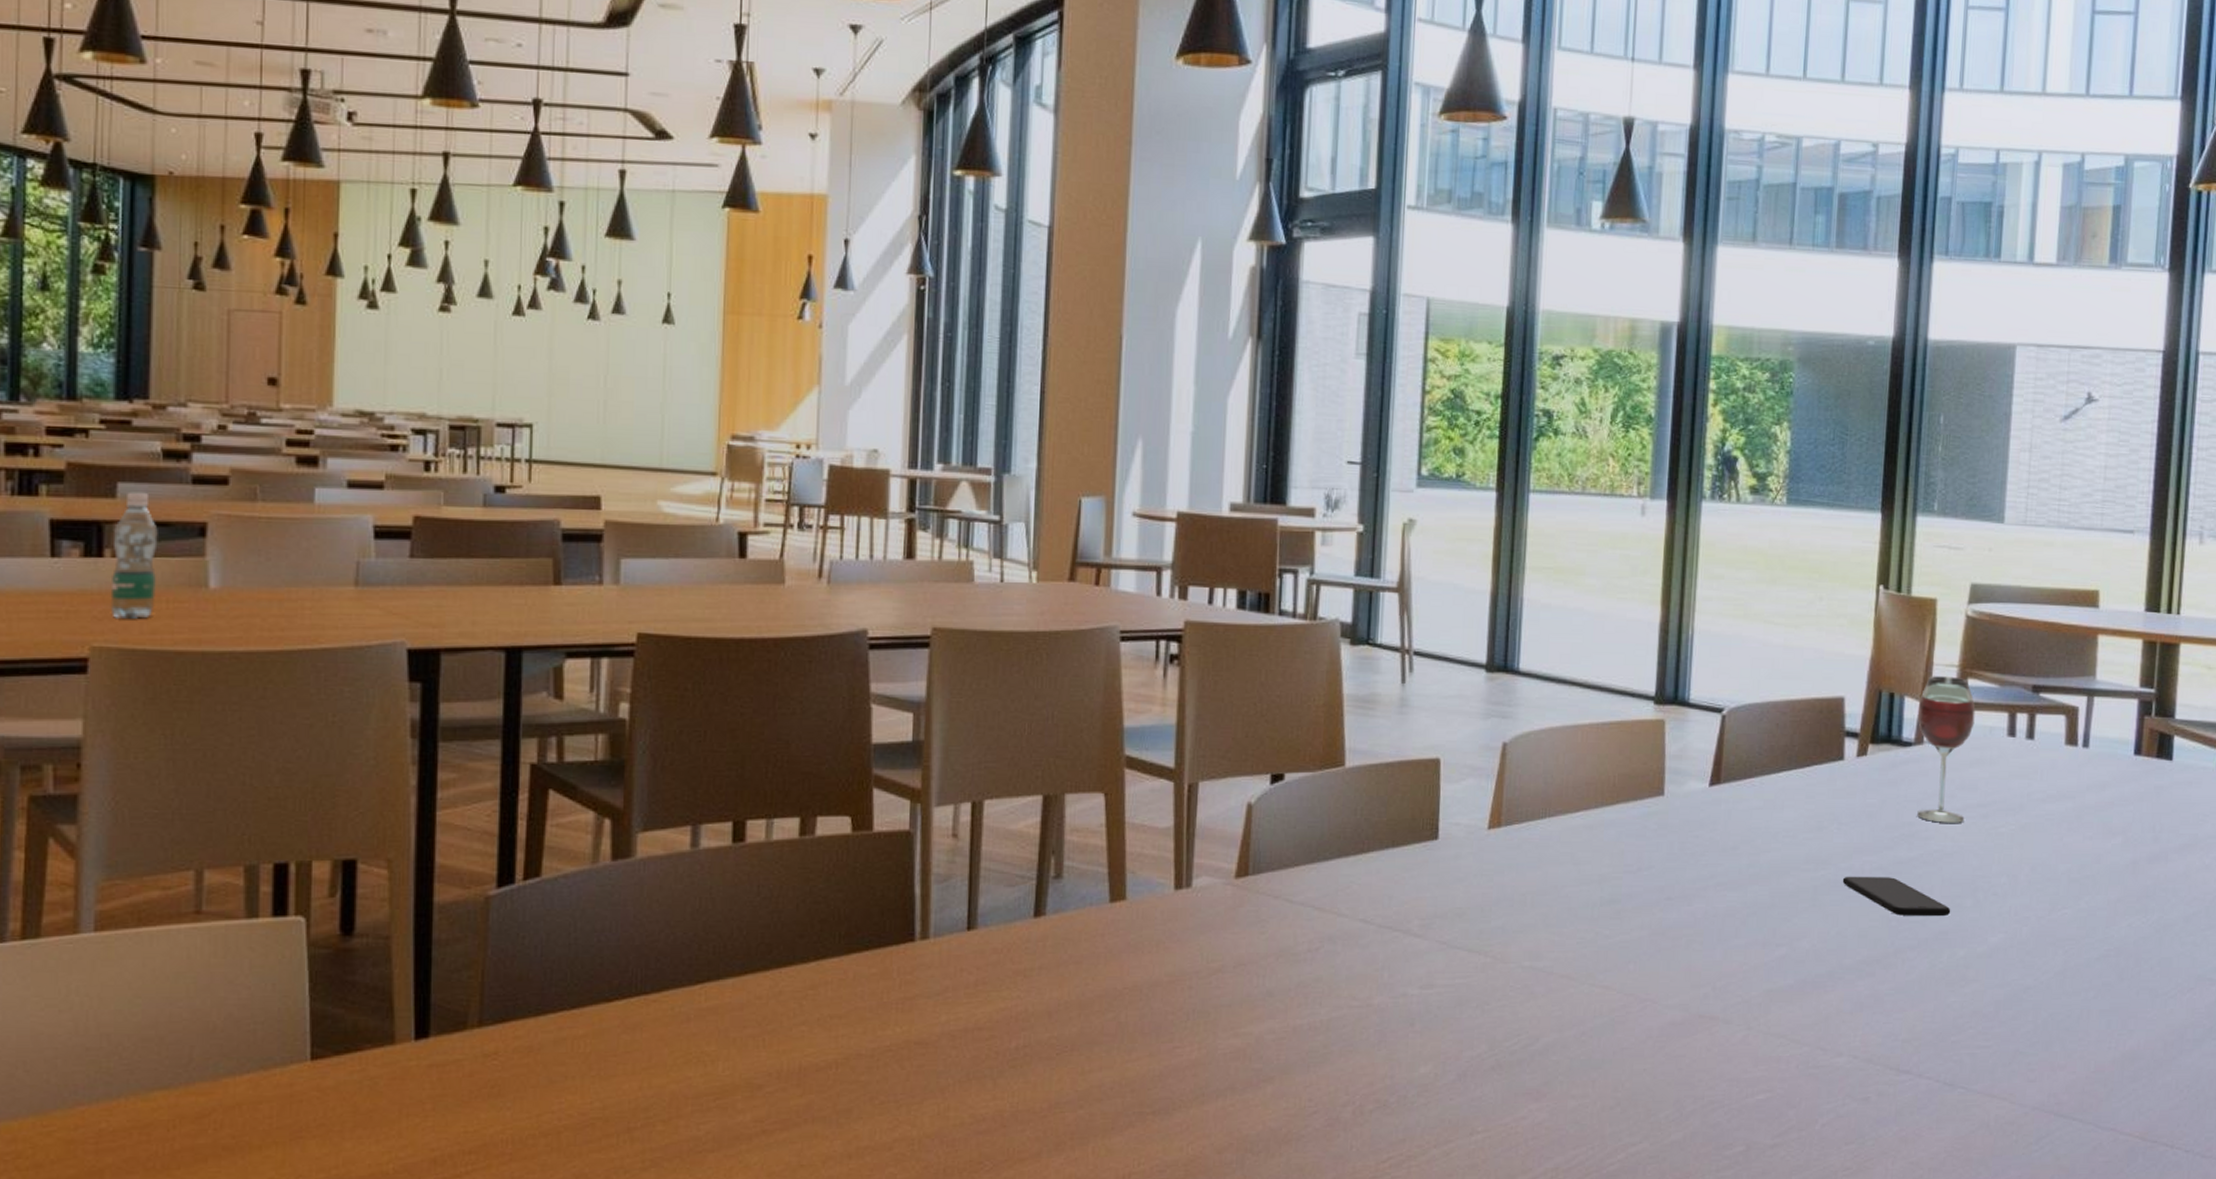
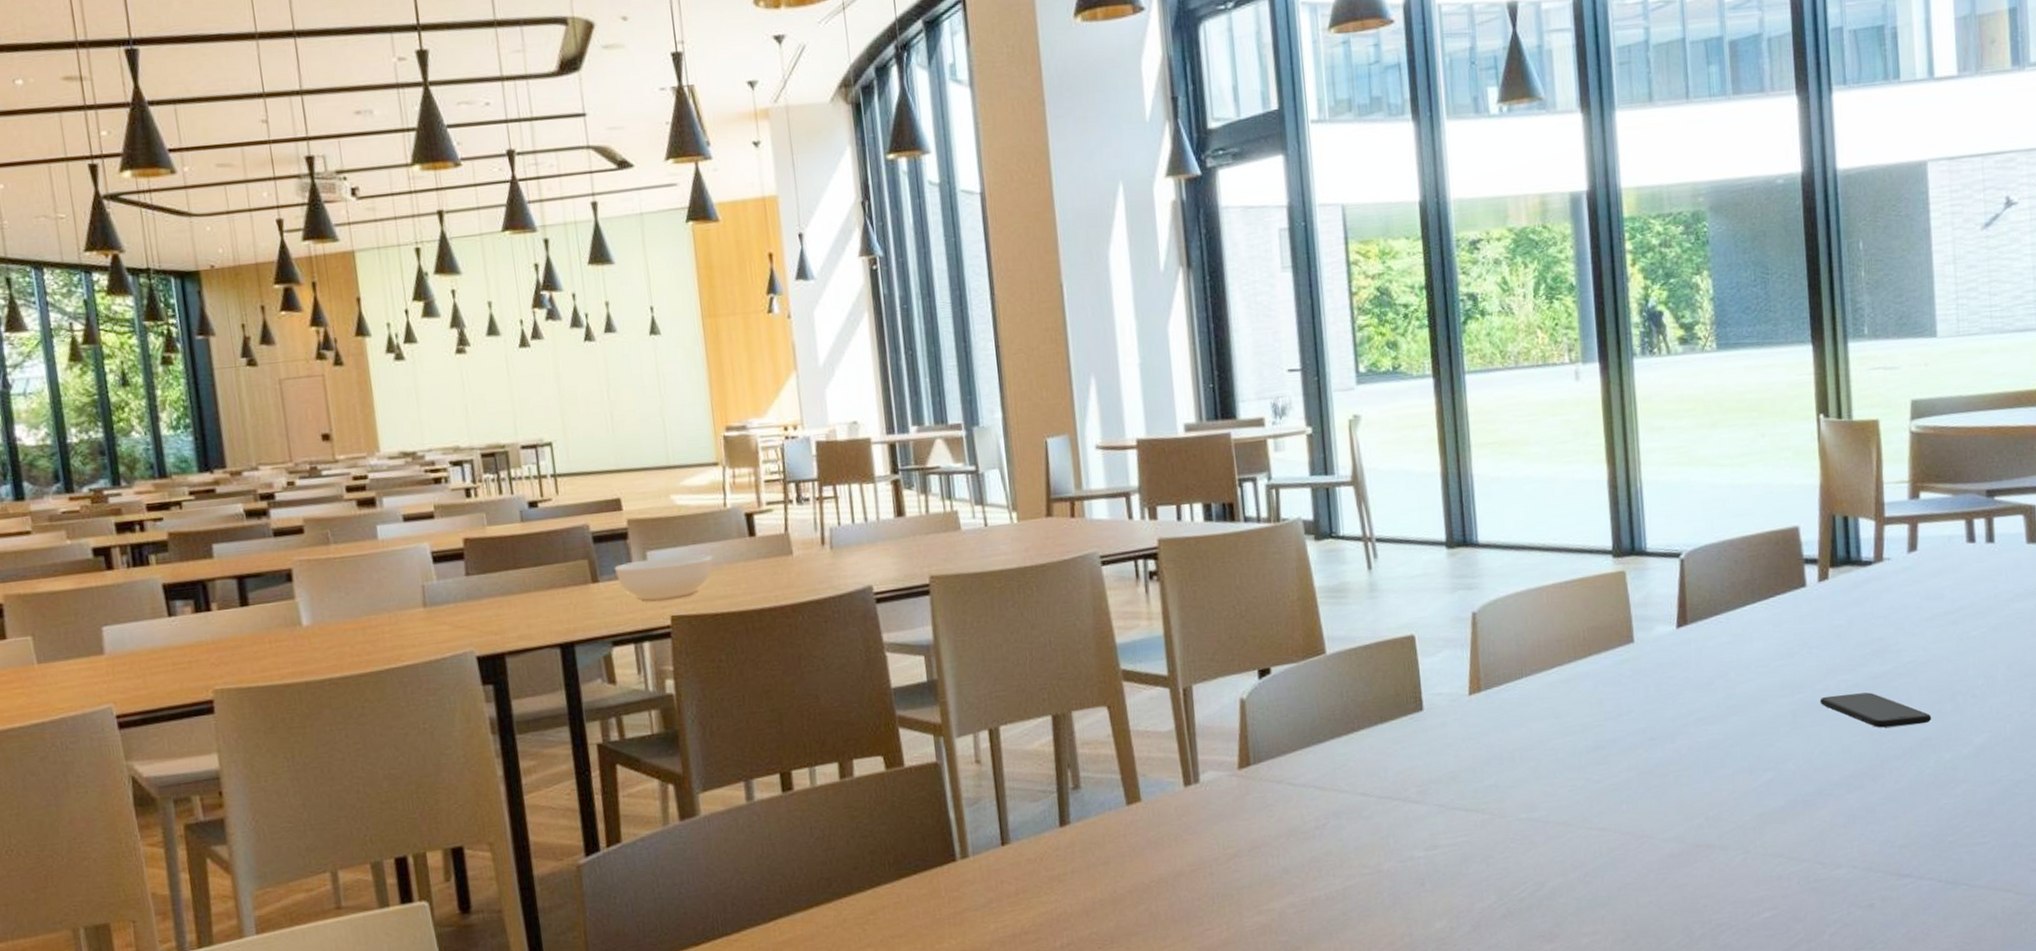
bottle: present [110,492,158,619] -> none [216,549,260,662]
bowl: none [581,567,695,616] -> present [614,554,713,602]
wineglass: present [1917,676,1976,823] -> none [1874,492,1934,635]

